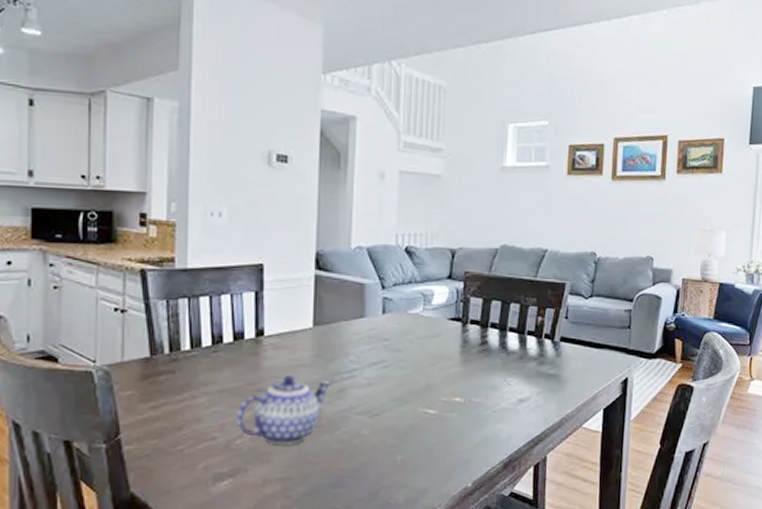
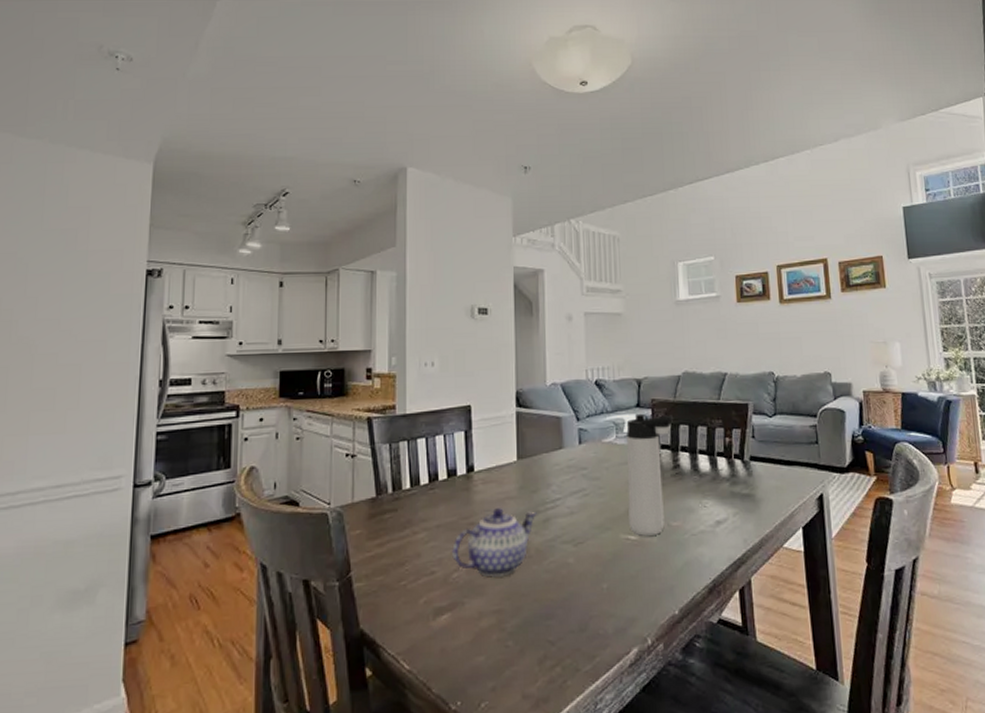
thermos bottle: none [429,286,486,410] -> present [626,413,673,536]

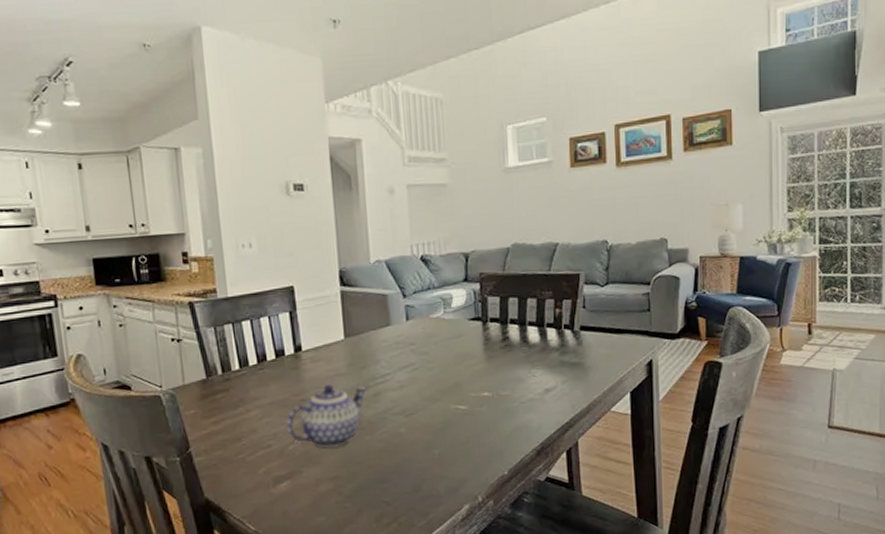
thermos bottle: present [626,413,673,536] -> none [454,288,502,406]

